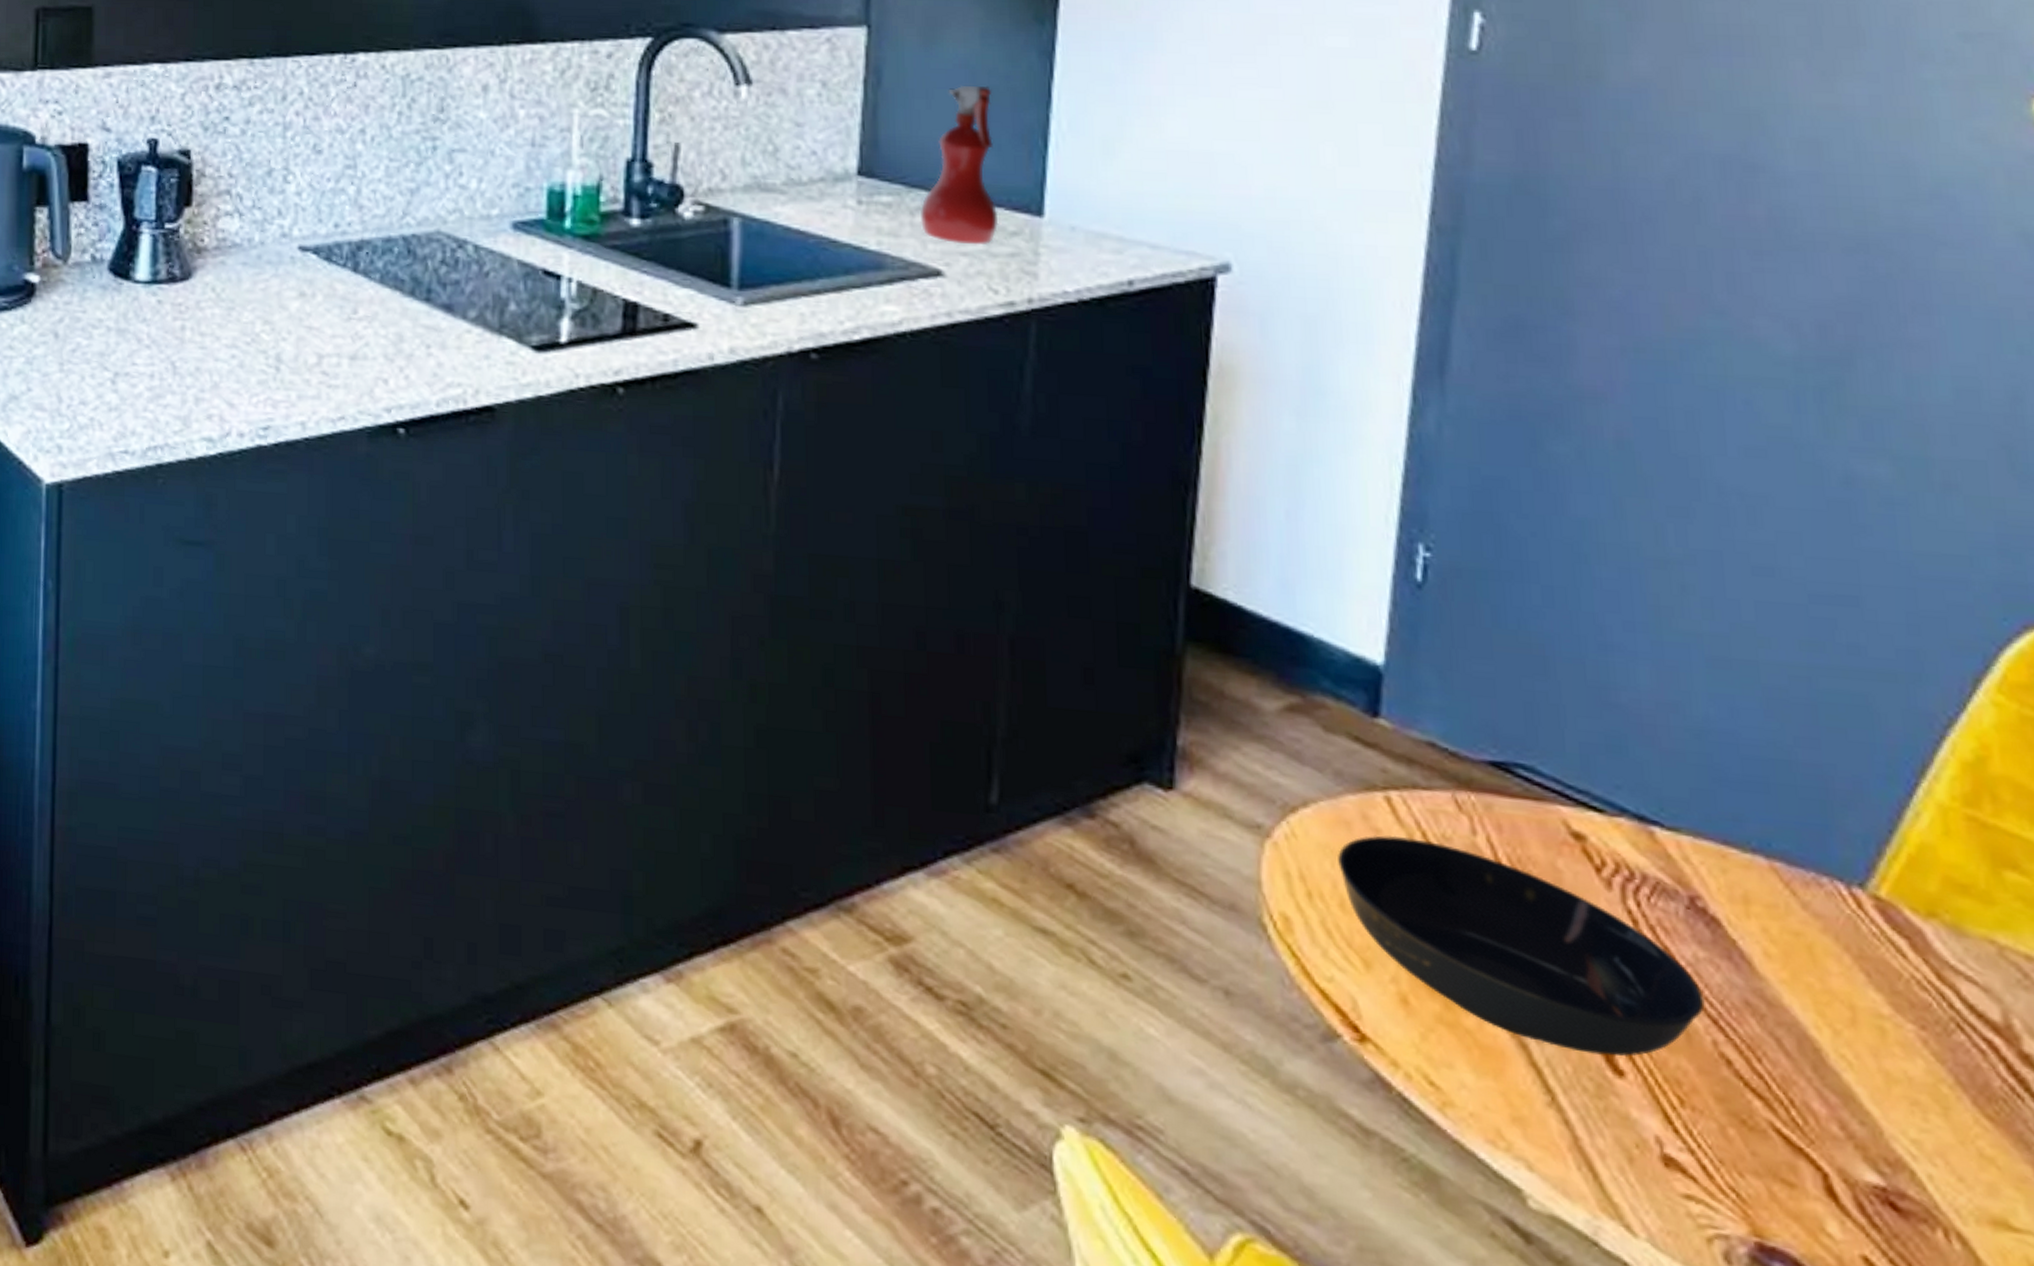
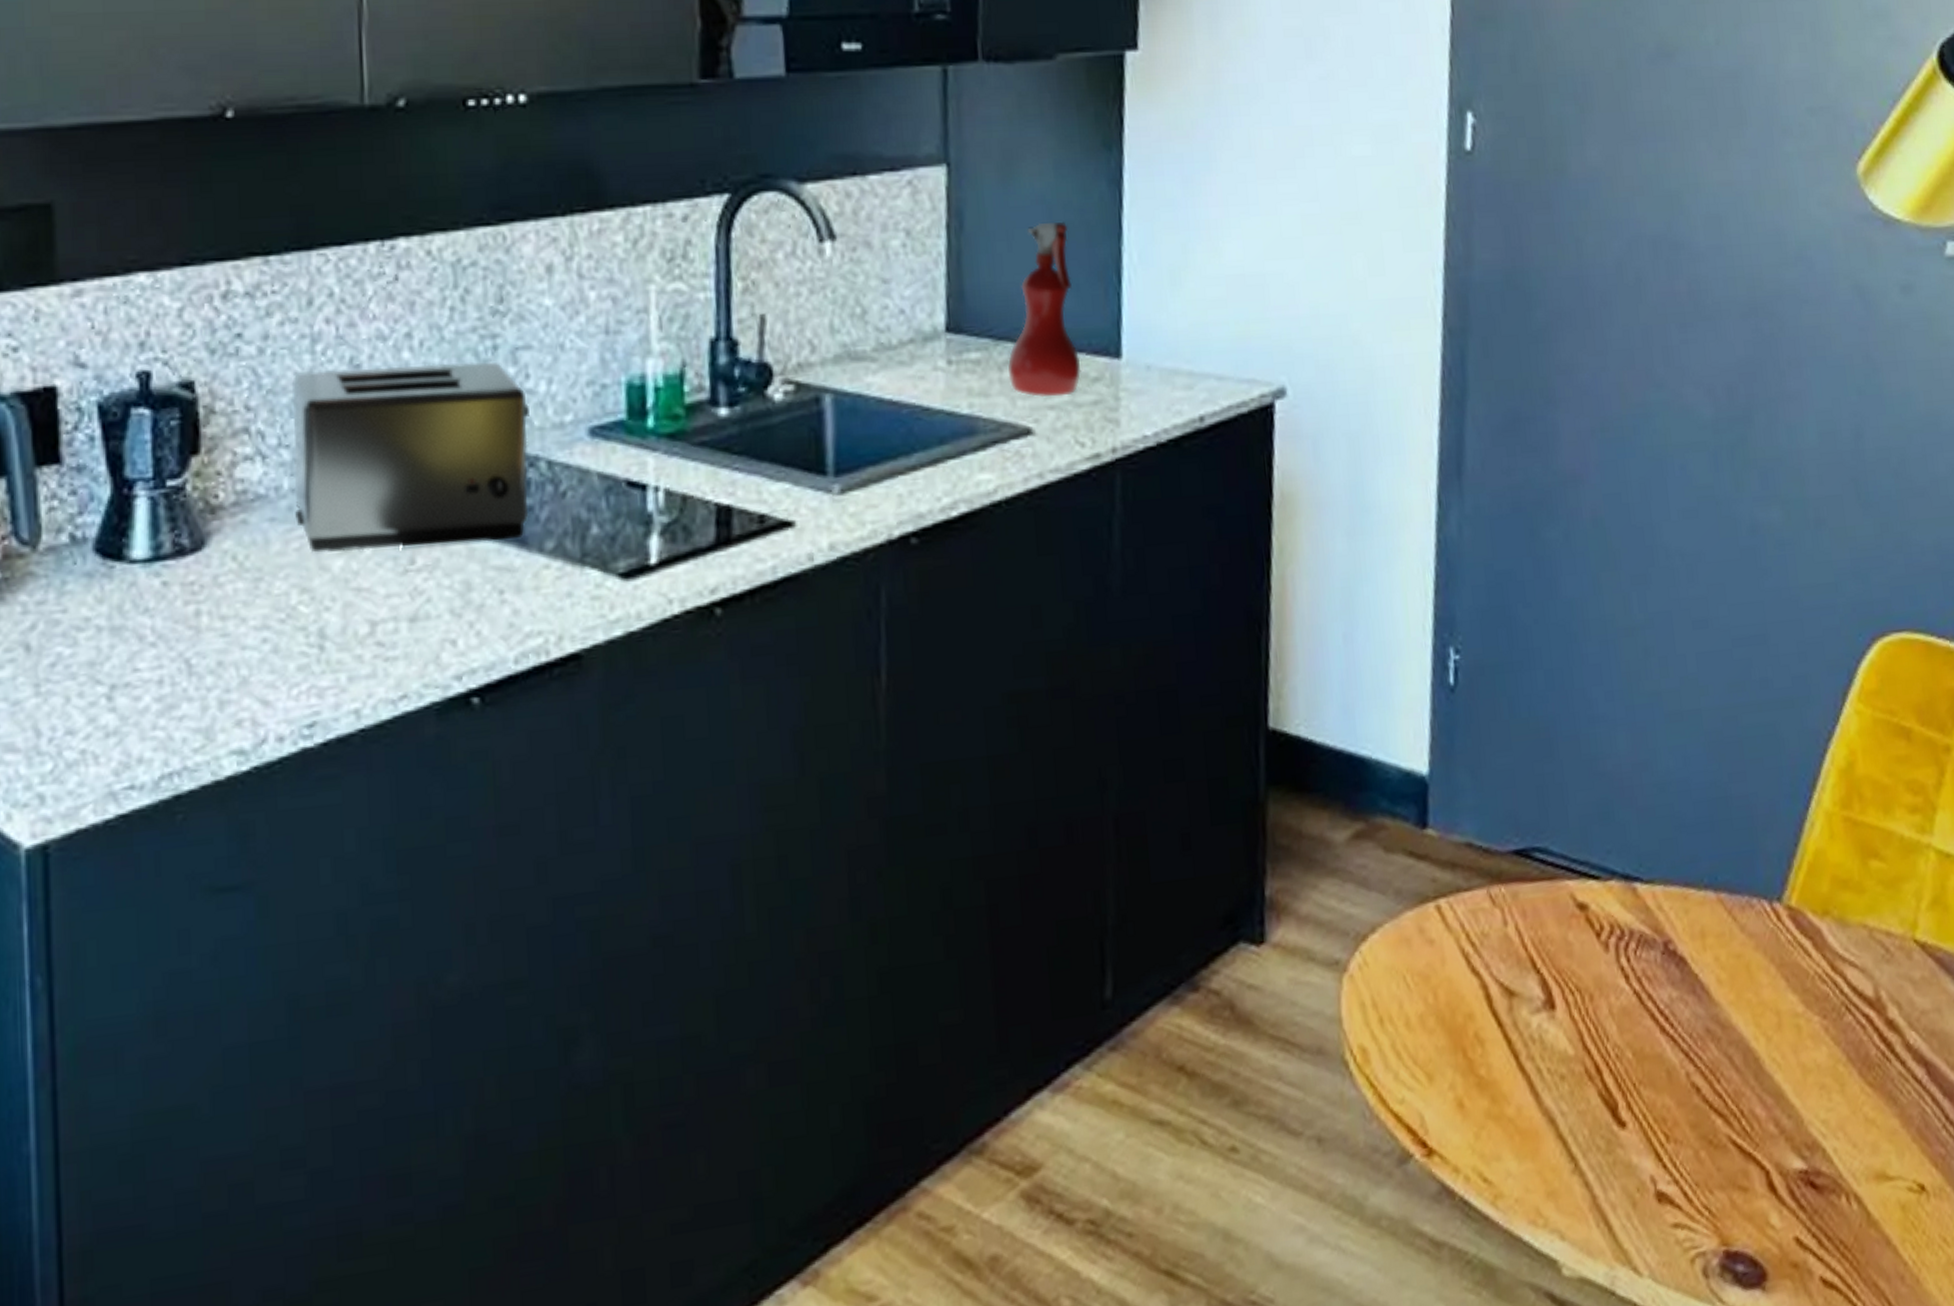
toaster: none [263,152,461,305] -> present [292,361,530,553]
bowl: present [1338,835,1706,1057] -> none [1402,940,1680,1114]

